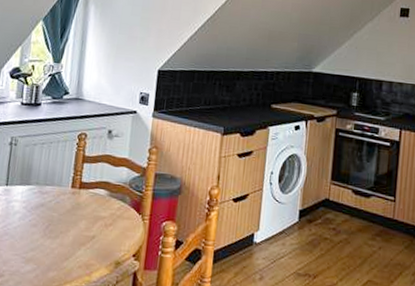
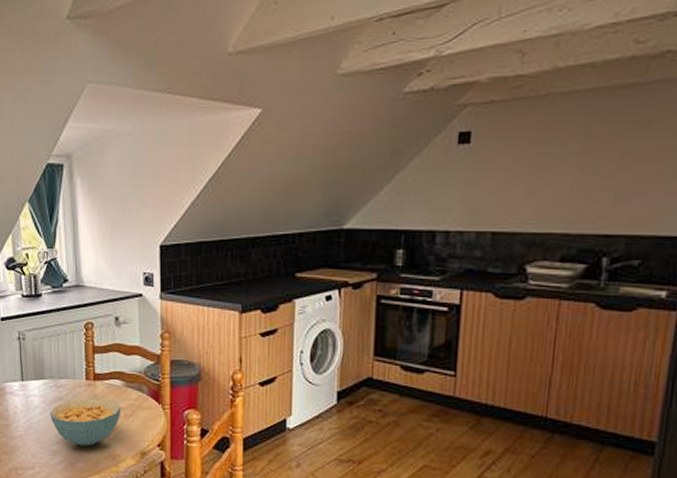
cereal bowl: none [29,206,103,255] -> present [50,398,121,447]

